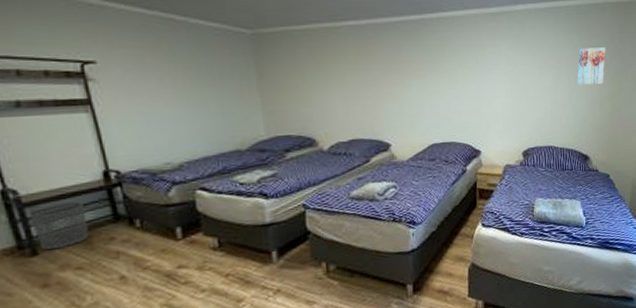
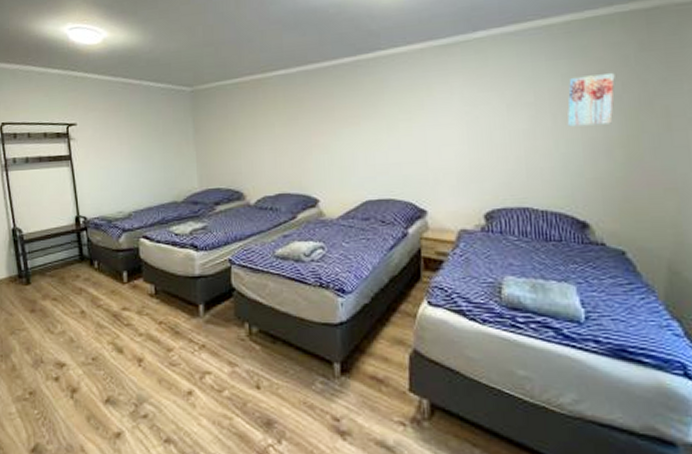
waste bin: present [29,201,89,250] -> none [27,241,62,281]

